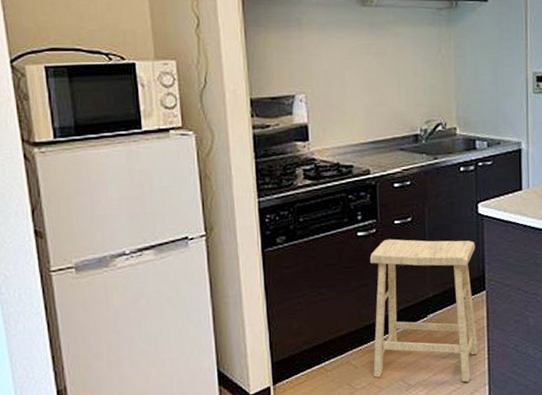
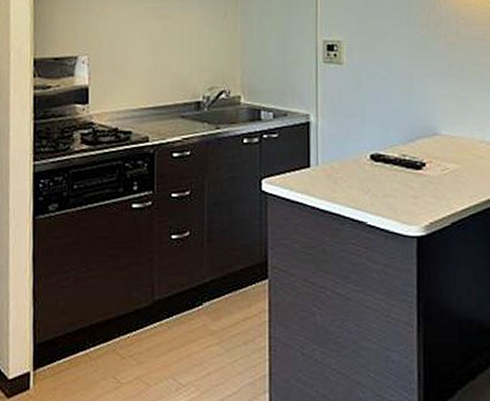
stool: present [369,239,478,382] -> none [141,213,258,387]

